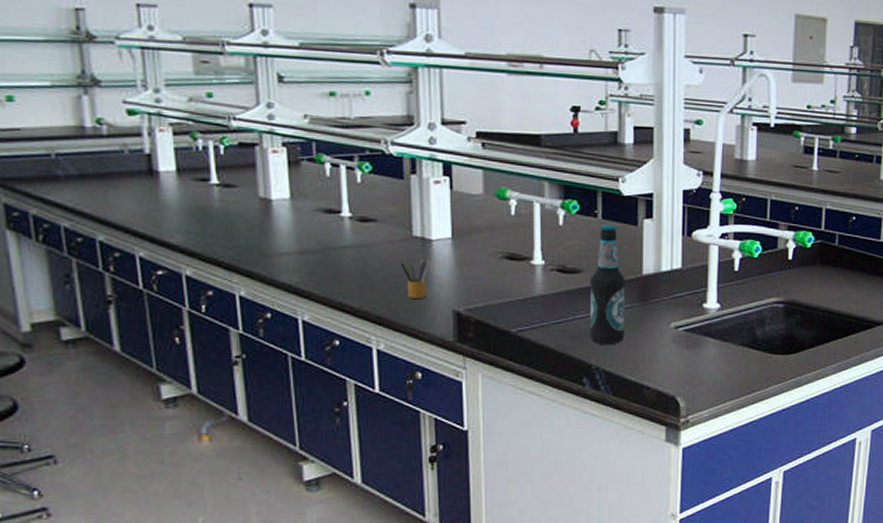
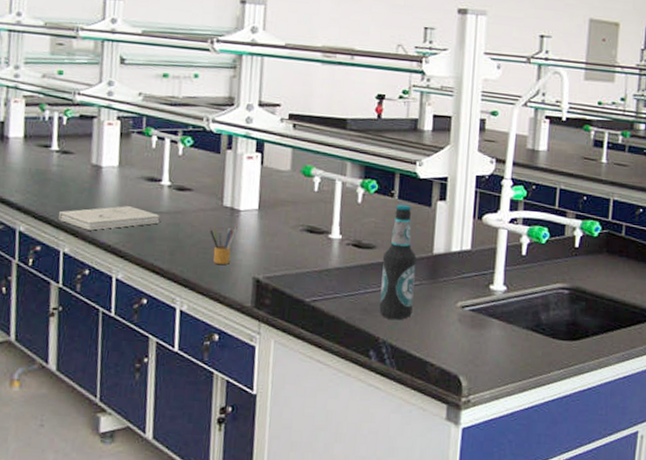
book: none [229,242,344,271] -> present [59,206,160,231]

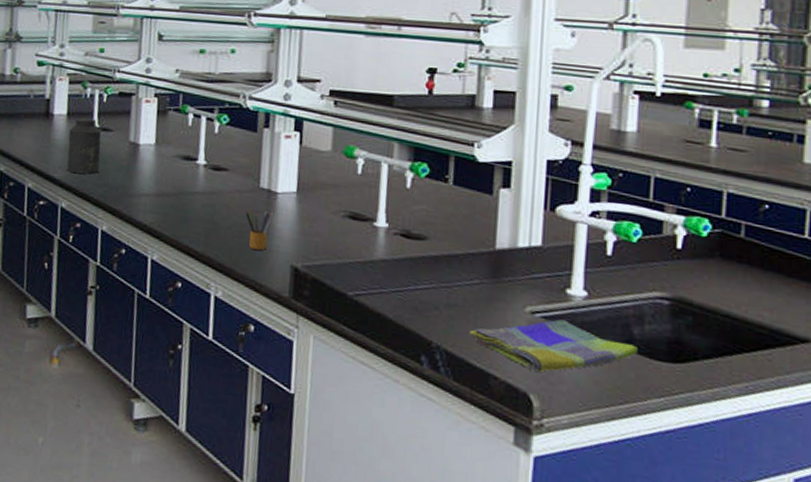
canister: none [24,141,62,197] -> present [67,118,102,174]
book: present [59,206,160,231] -> none [98,185,196,209]
bottle: present [379,204,417,321] -> none [432,190,476,323]
dish towel: none [411,311,544,357] -> present [469,319,638,372]

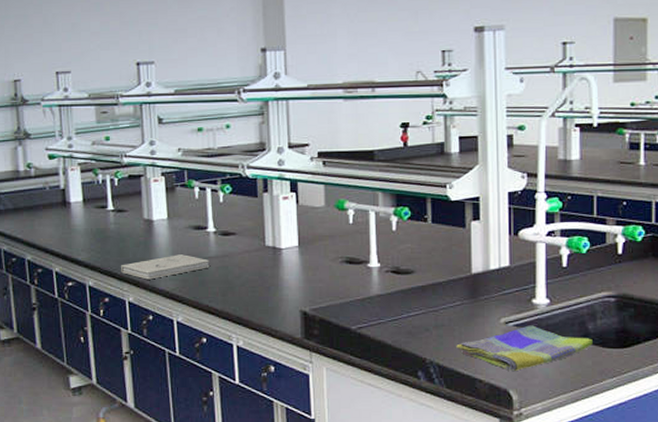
canister: present [67,118,102,174] -> none [87,203,120,253]
book: none [98,185,196,209] -> present [121,254,210,280]
pencil box: present [245,209,275,250] -> none [256,264,281,300]

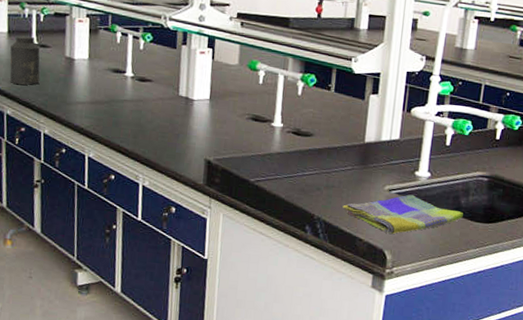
canister: none [87,203,120,253] -> present [10,36,40,85]
book: present [121,254,210,280] -> none [39,94,125,115]

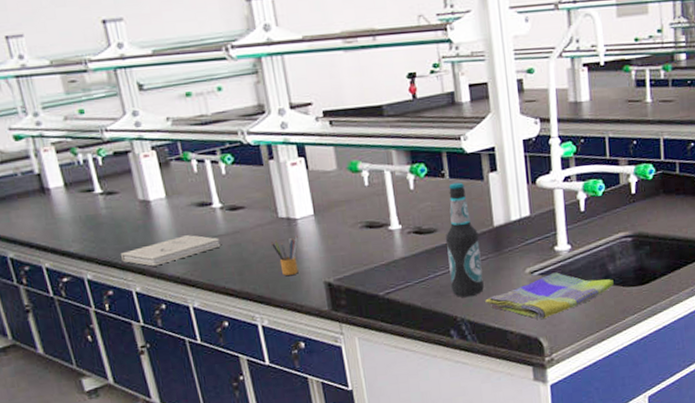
canister: present [10,36,40,85] -> none [72,185,117,243]
book: none [39,94,125,115] -> present [121,235,221,267]
pencil box: none [167,114,192,147] -> present [271,235,299,276]
bottle: none [315,96,350,200] -> present [445,182,484,298]

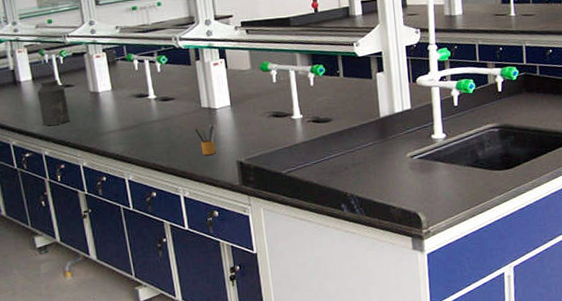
canister: none [72,185,117,243] -> present [37,80,71,126]
book: present [121,235,221,267] -> none [73,120,154,146]
bottle: present [445,182,484,298] -> none [338,80,371,177]
dish towel: present [485,272,614,319] -> none [372,157,483,197]

